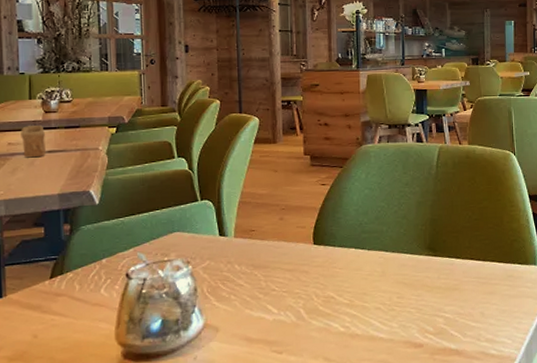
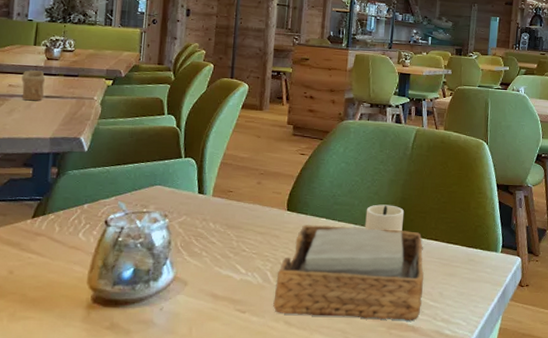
napkin holder: none [310,252,464,350] -> present [273,225,424,320]
candle: none [395,227,436,255] -> present [364,204,405,232]

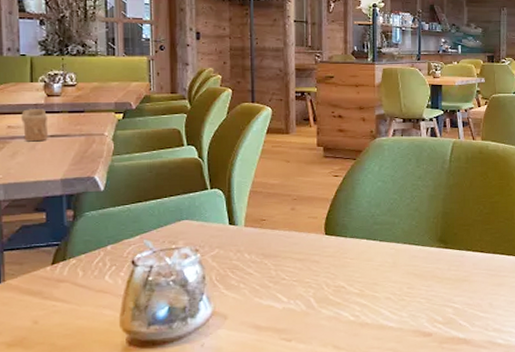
napkin holder: present [273,225,424,320] -> none [320,245,473,338]
candle: present [364,204,405,232] -> none [407,220,447,247]

